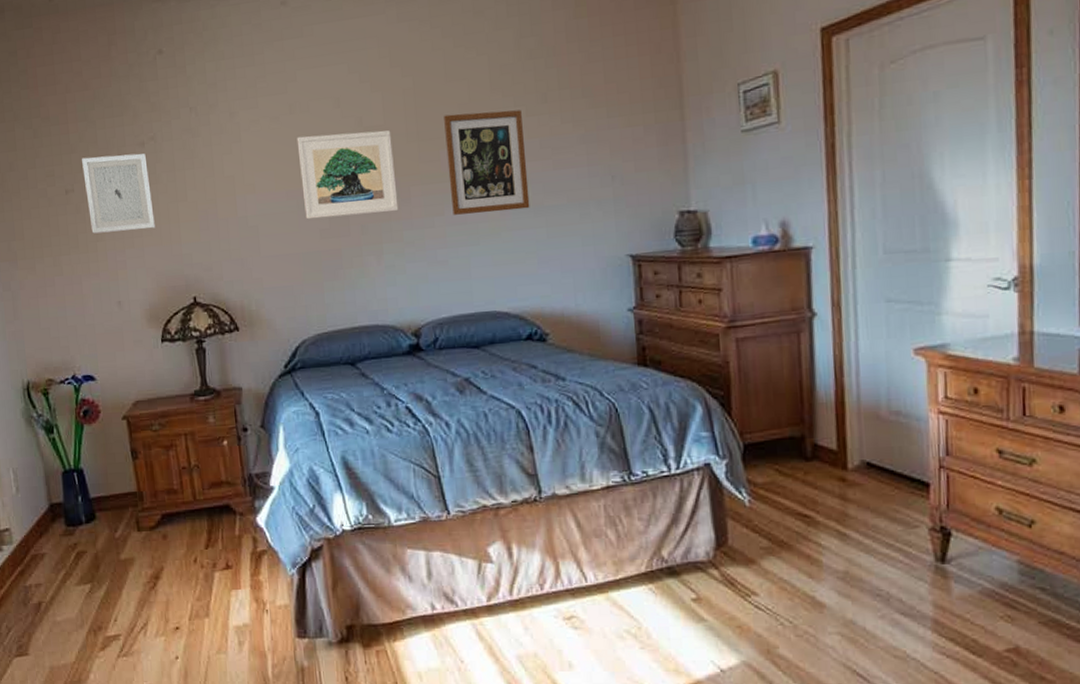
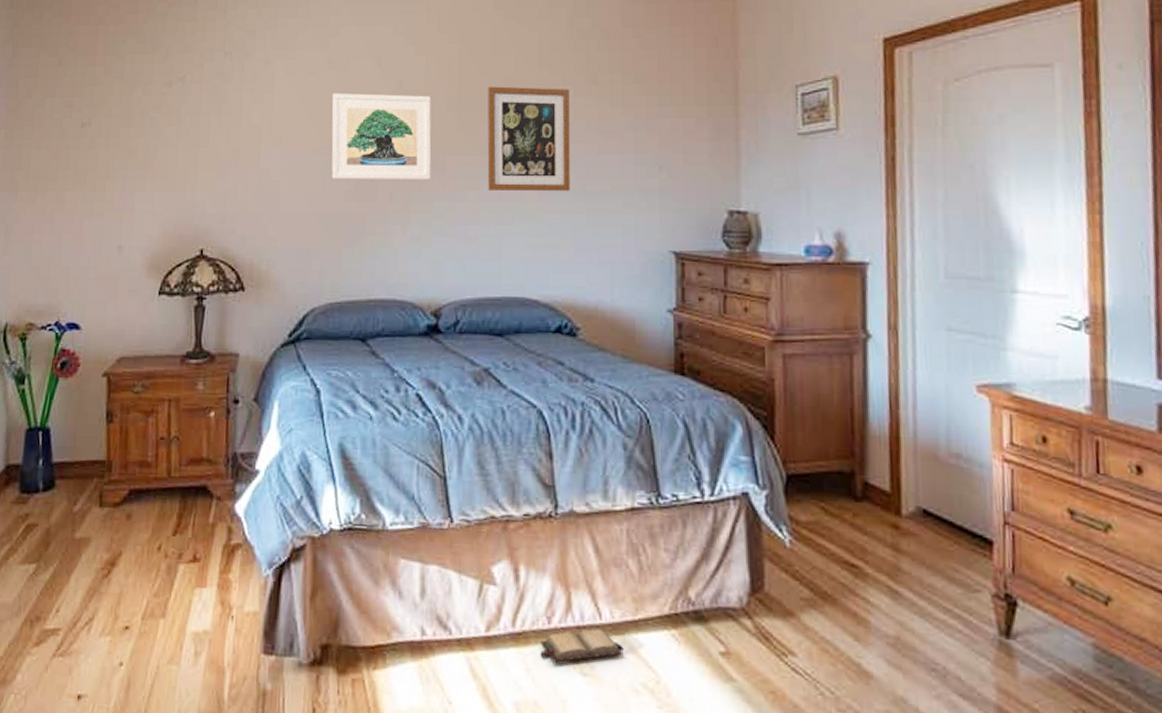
wall art: present [82,153,155,234] -> none [102,91,173,172]
hardback book: none [535,590,608,621] -> present [540,628,624,663]

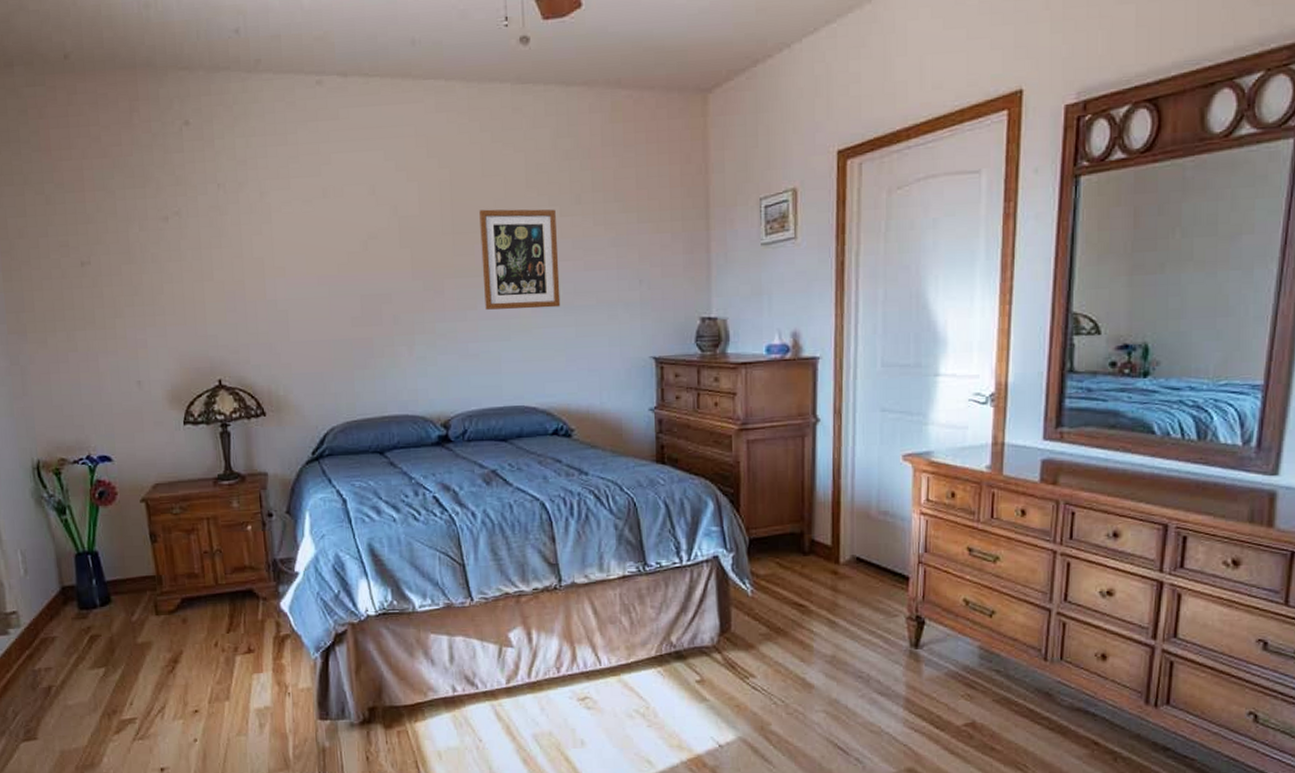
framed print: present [331,93,432,181] -> none [329,220,432,307]
hardback book: present [540,628,624,663] -> none [551,673,620,702]

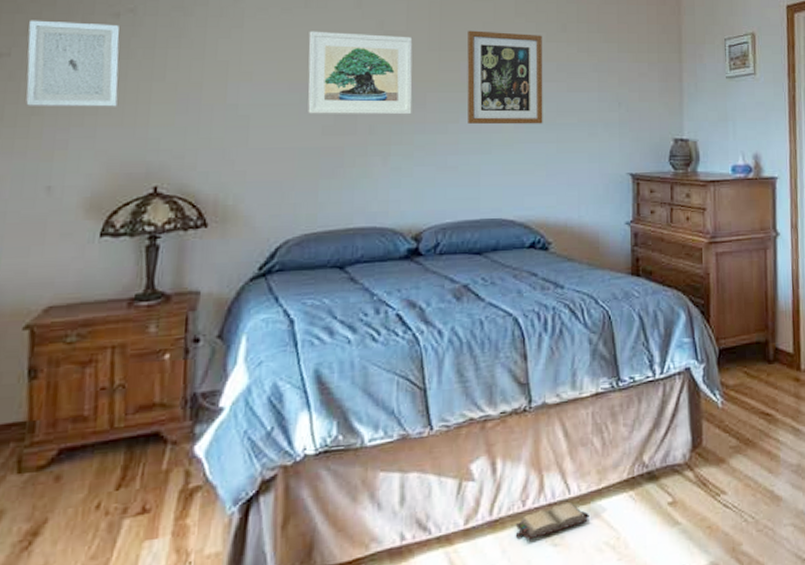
wall art: none [99,228,179,310] -> present [26,20,120,107]
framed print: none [329,220,432,307] -> present [308,31,413,115]
hardback book: none [551,673,620,702] -> present [515,502,589,540]

